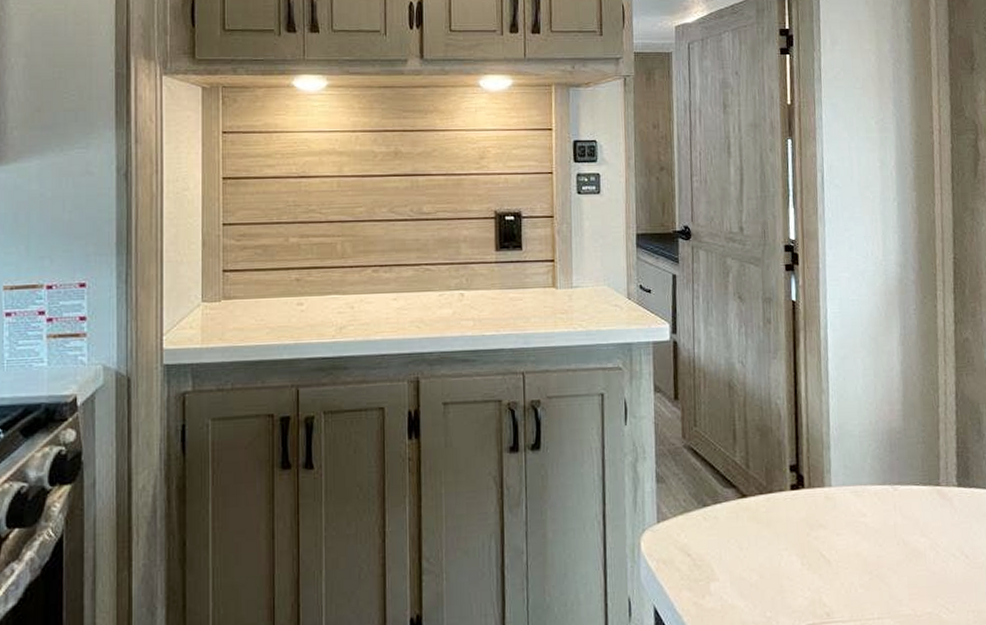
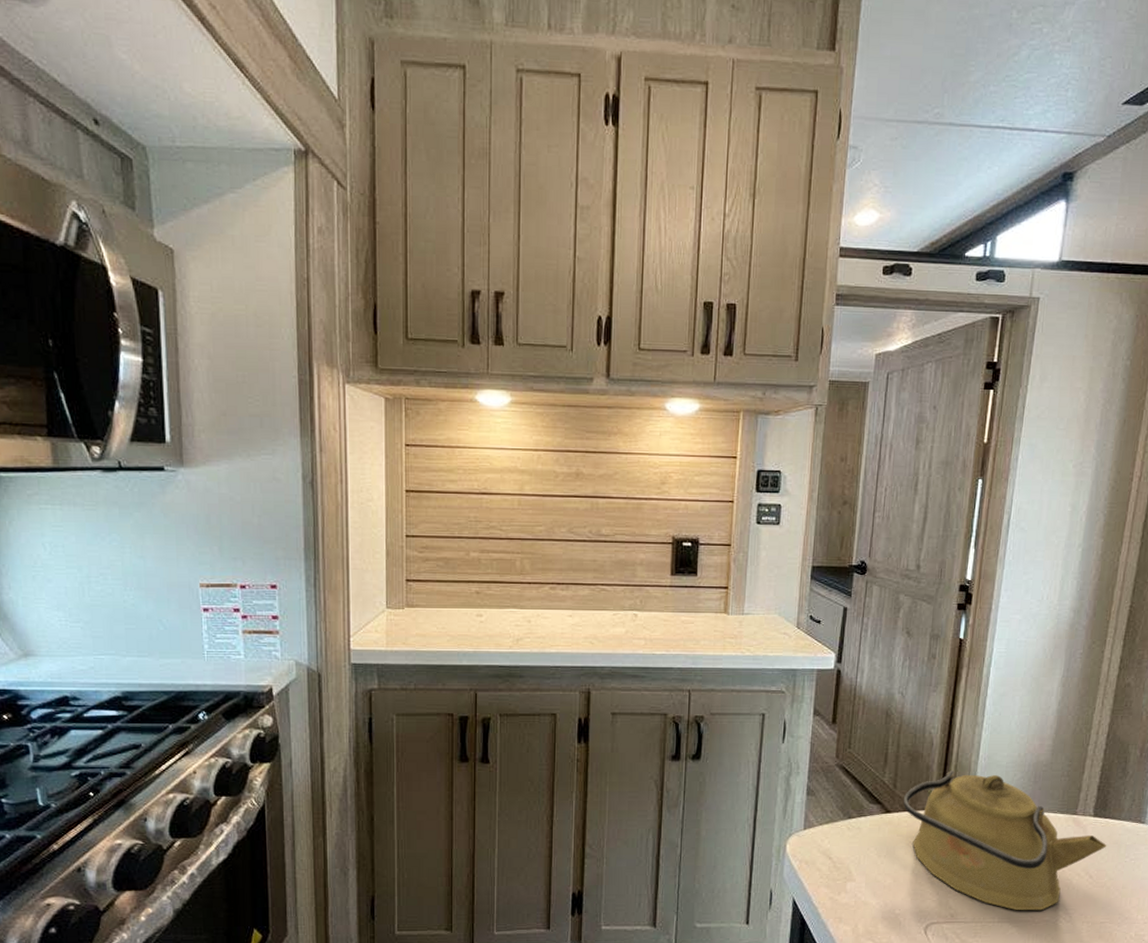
kettle: none [758,443,978,603] -> present [903,769,1107,911]

